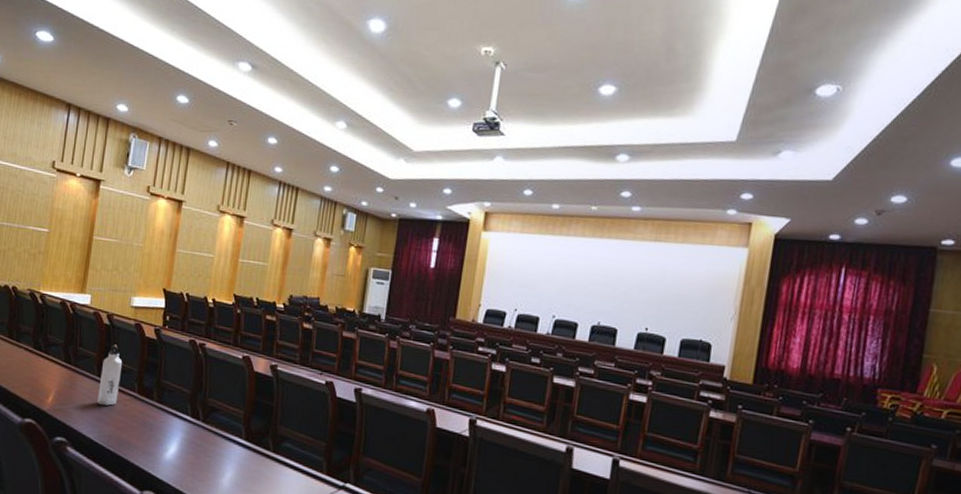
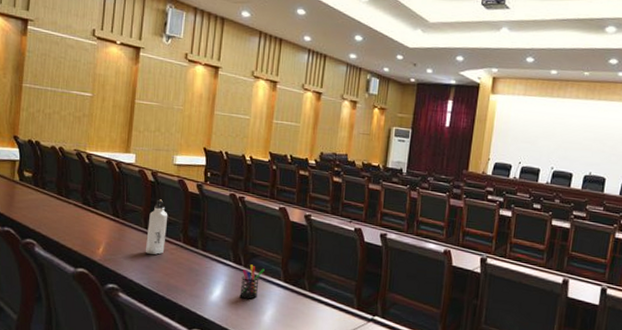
pen holder: none [196,419,225,459] -> present [239,264,265,299]

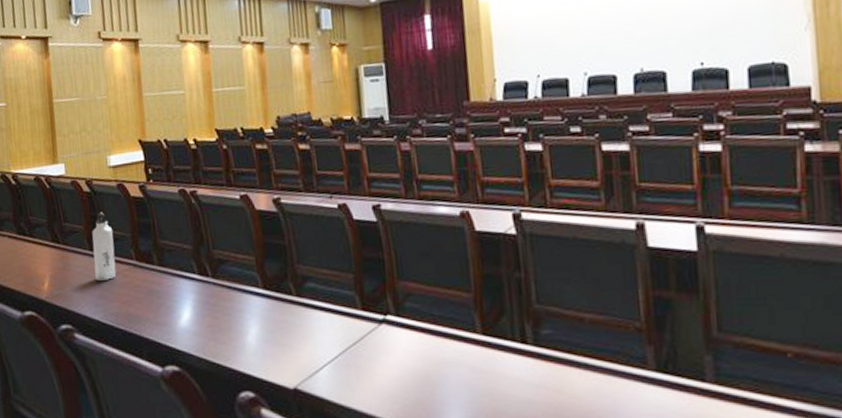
pen holder: present [239,264,265,299] -> none [210,273,238,318]

